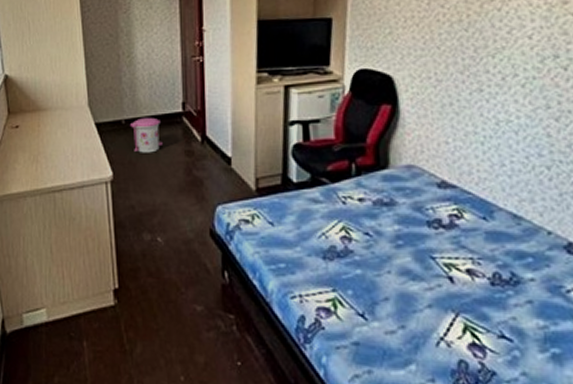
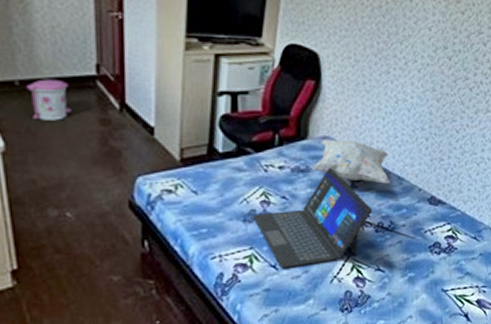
laptop: none [332,201,483,319] -> present [252,168,373,268]
decorative pillow: none [396,168,503,223] -> present [311,139,390,184]

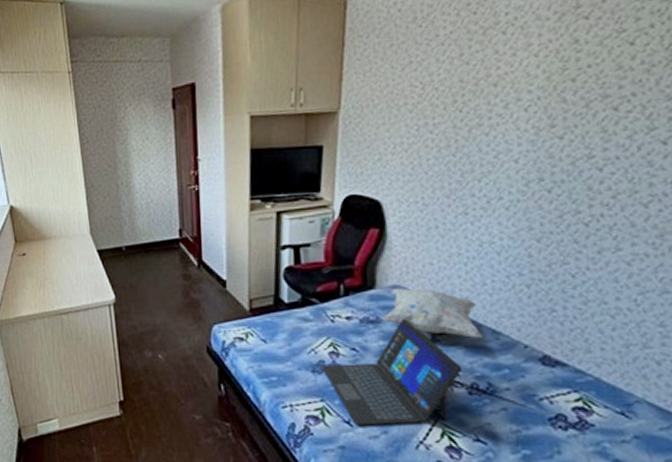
trash can: present [27,79,71,121] -> none [131,244,161,277]

